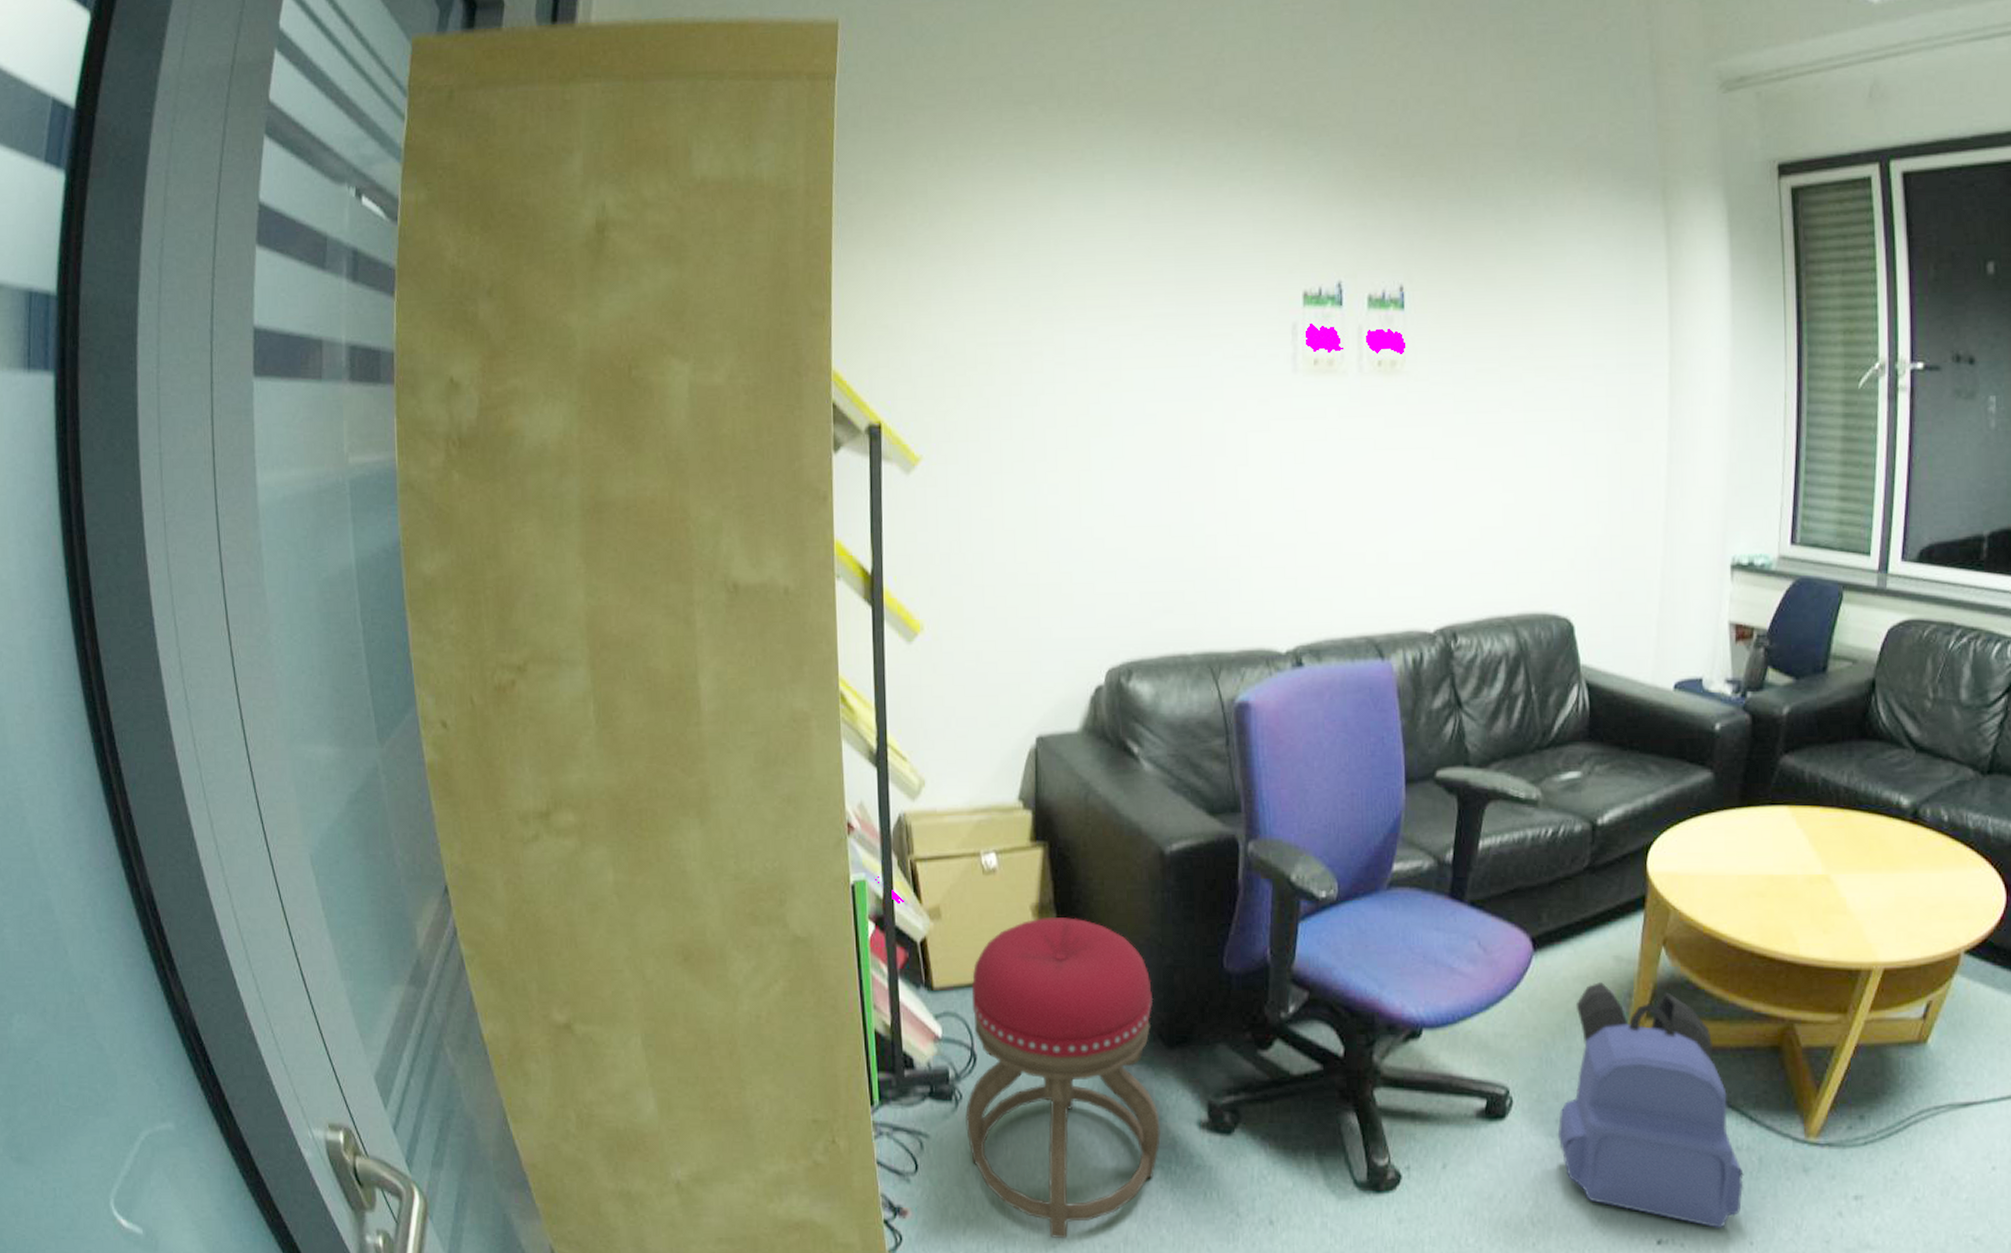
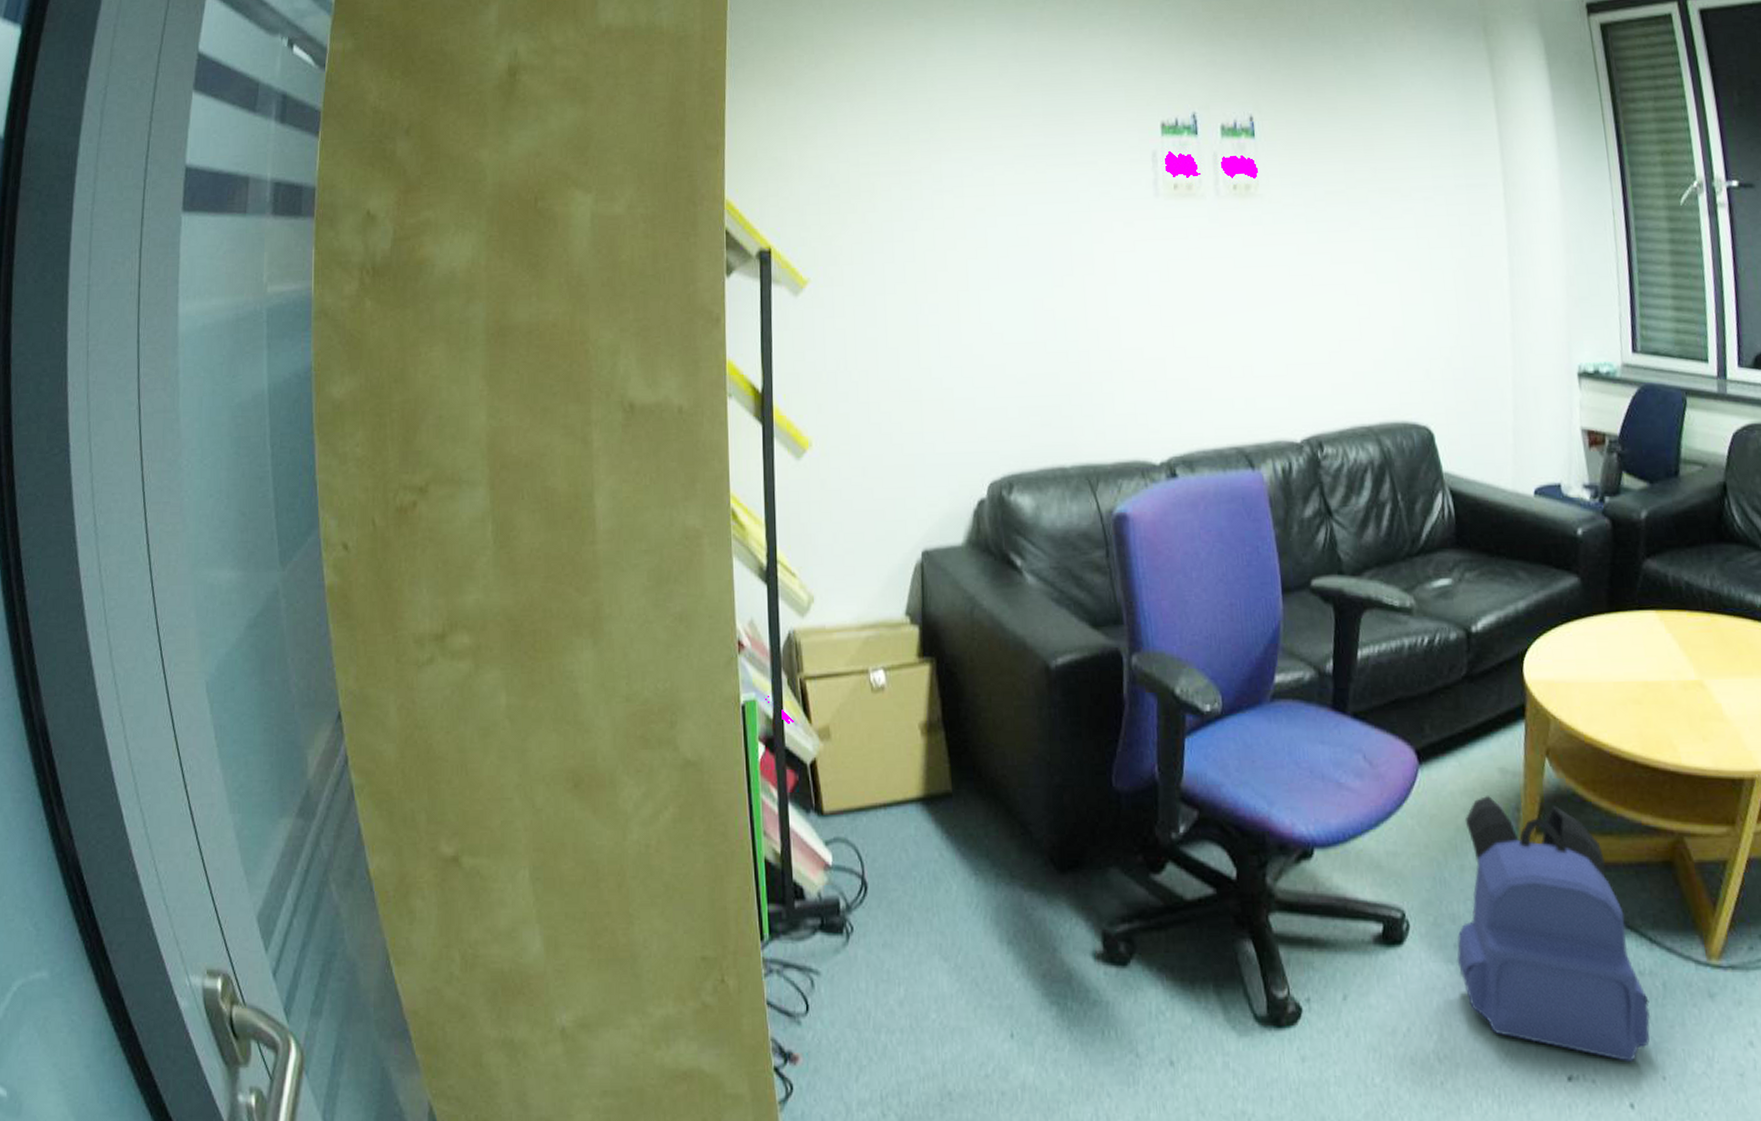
stool: present [965,917,1161,1239] -> none [857,736,1055,1086]

